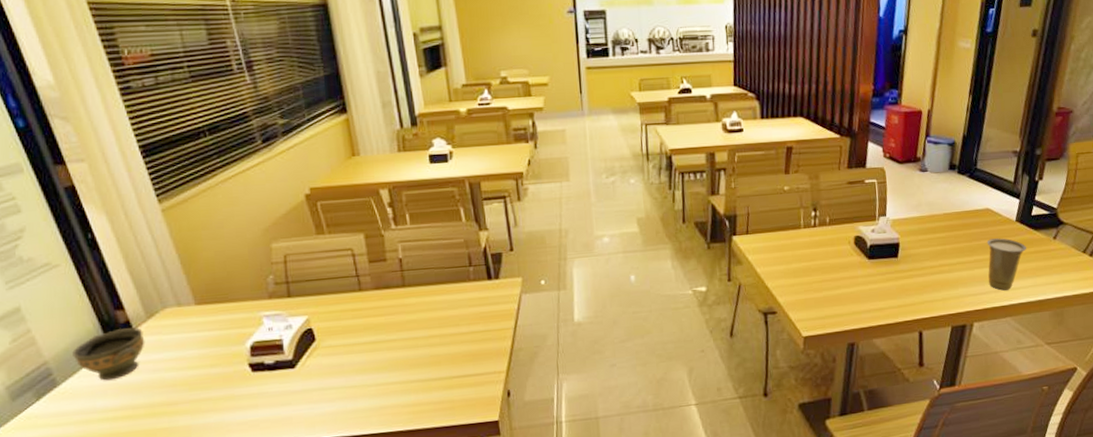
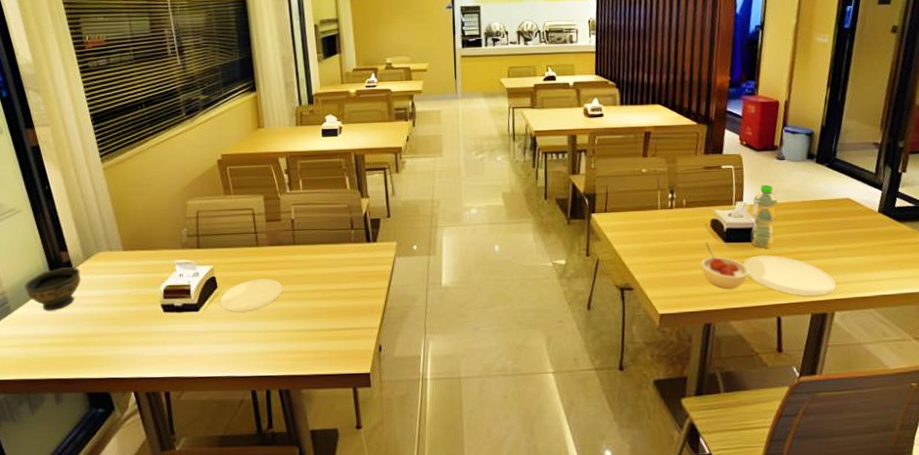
plate: none [320,326,394,367] -> present [220,278,283,312]
soup bowl: none [845,260,893,307] -> present [701,242,750,289]
plate: none [886,270,975,310] -> present [743,255,836,297]
water bottle: none [893,198,920,264] -> present [750,185,778,248]
cup: present [986,238,1027,291] -> none [847,228,891,281]

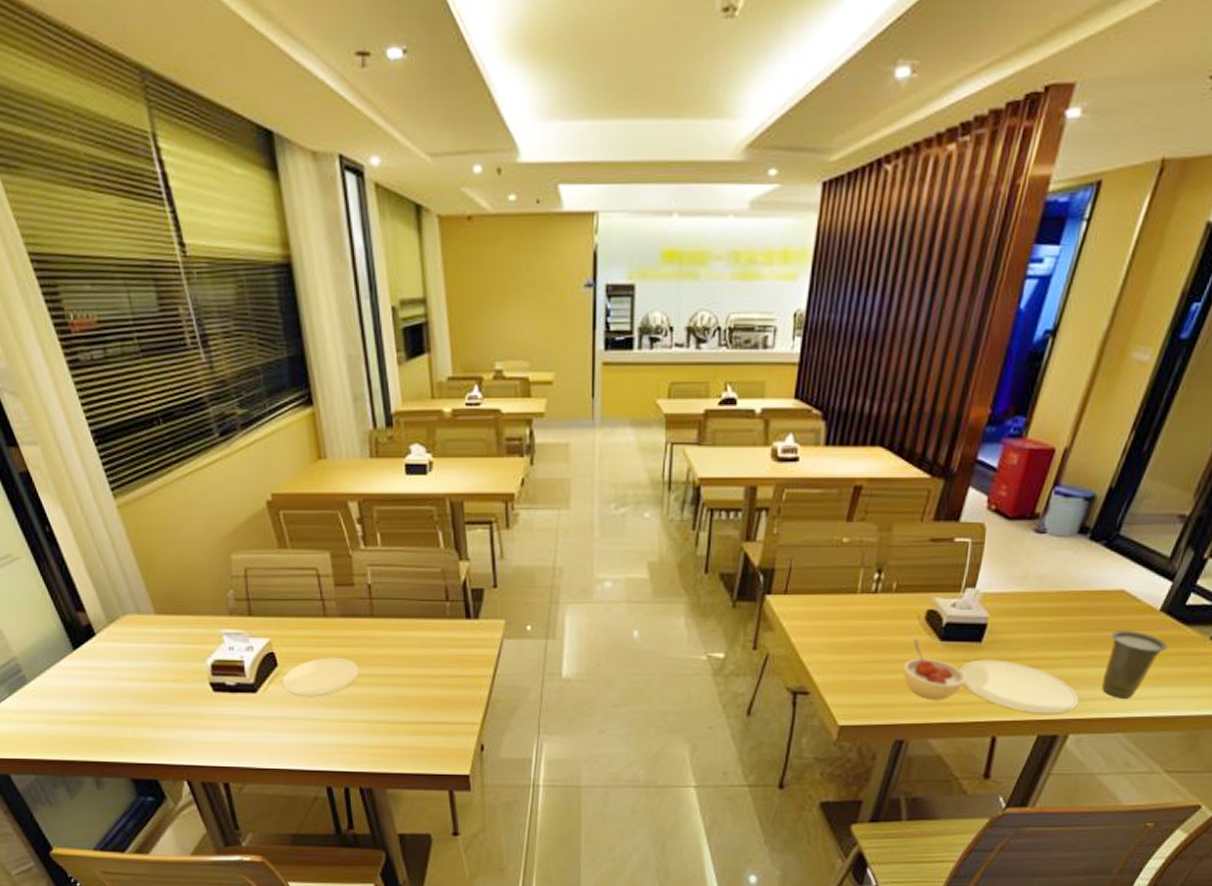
bowl: present [25,267,81,311] -> none [39,632,108,684]
water bottle: present [750,185,778,248] -> none [975,567,1024,651]
cup: none [847,228,891,281] -> present [1102,631,1169,699]

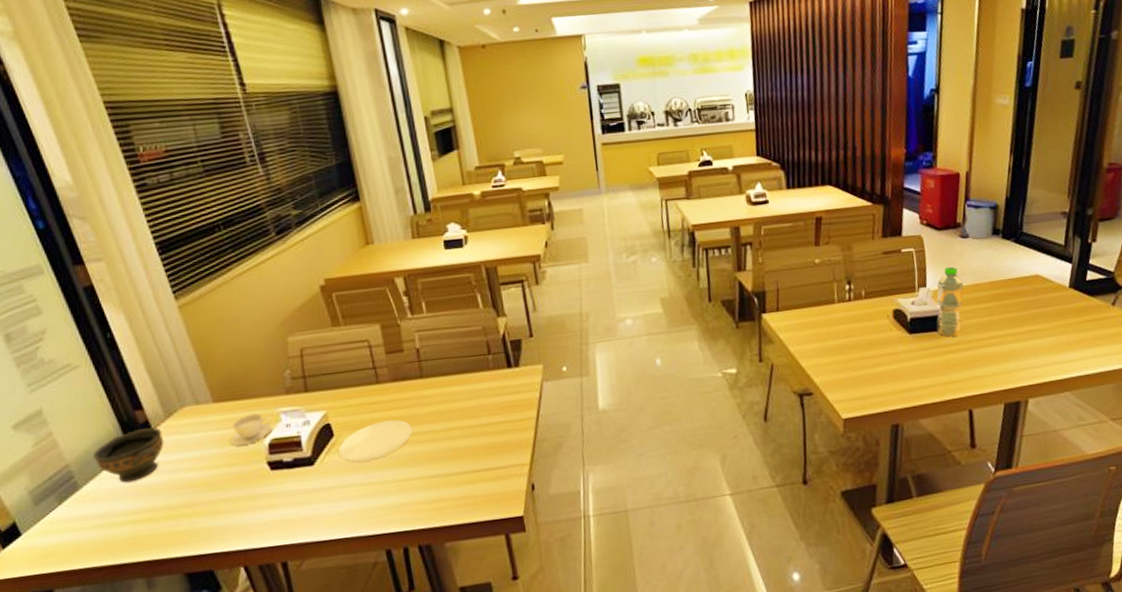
bowl: none [39,632,108,684] -> present [93,427,164,483]
teacup: none [172,631,215,661] -> present [230,413,273,445]
soup bowl: present [903,640,967,699] -> none [885,335,937,385]
plate: present [960,660,1079,715] -> none [930,343,1029,386]
water bottle: none [975,567,1024,651] -> present [935,266,964,337]
cup: present [1102,631,1169,699] -> none [1038,306,1084,363]

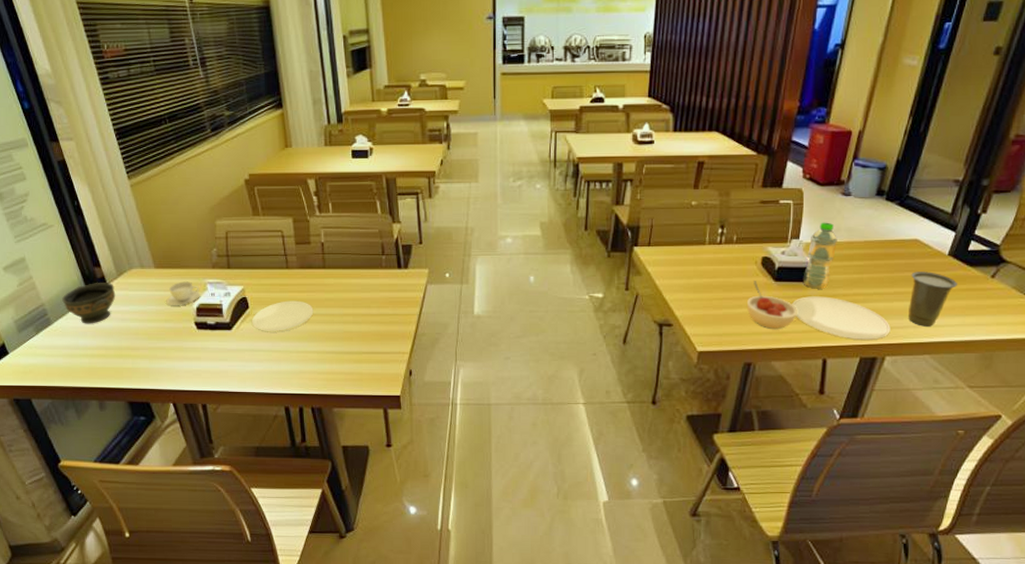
soup bowl: none [885,335,937,385] -> present [747,281,798,329]
plate: none [930,343,1029,386] -> present [792,296,891,341]
cup: none [1038,306,1084,363] -> present [909,272,958,327]

